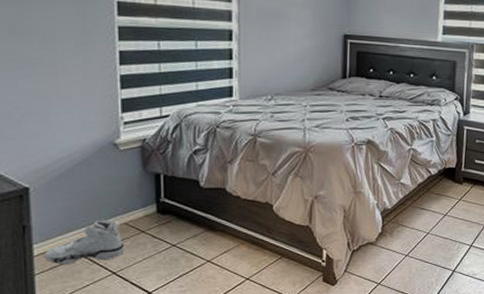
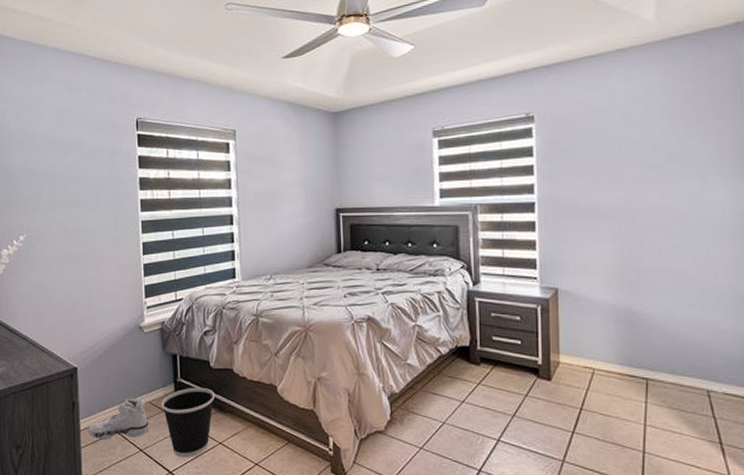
wastebasket: none [140,207,205,278] -> present [161,387,215,458]

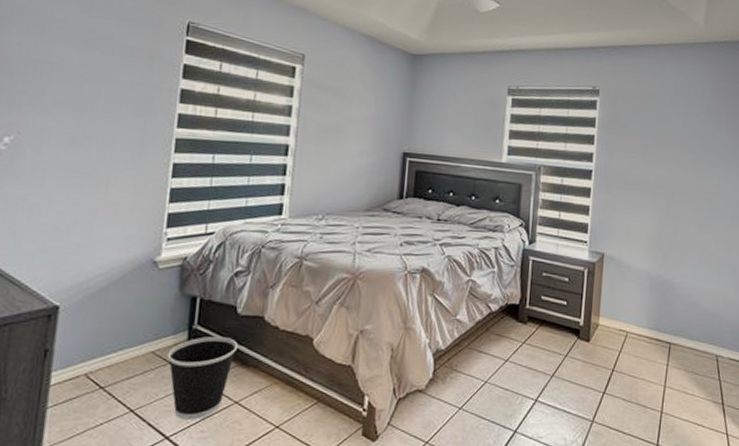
sneaker: present [88,397,149,439] -> none [61,345,148,397]

